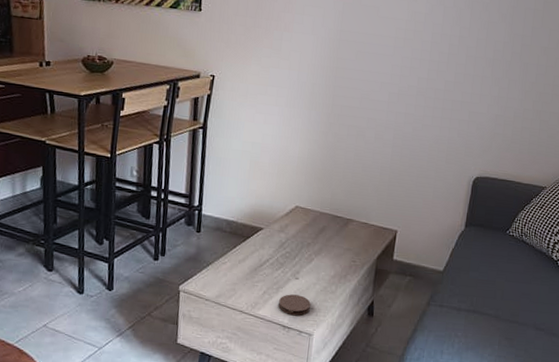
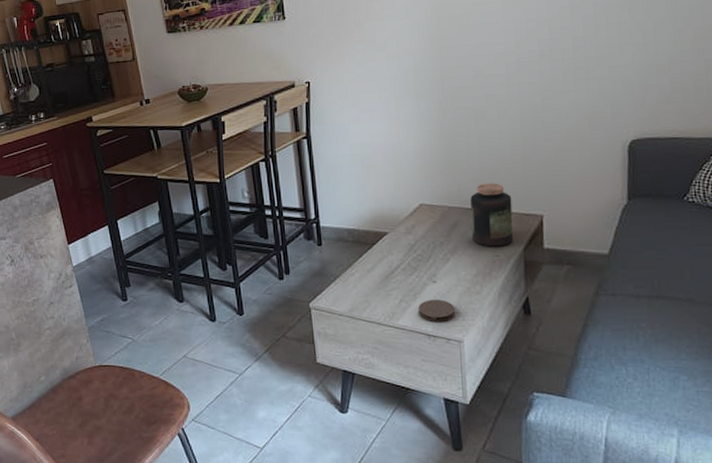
jar: none [336,195,374,254] -> present [470,183,514,247]

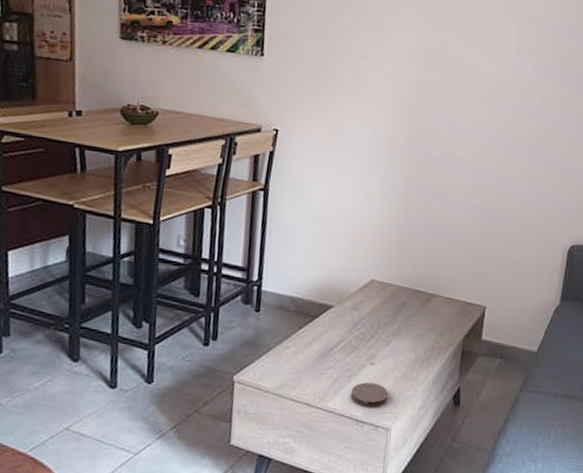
jar: present [470,183,514,247] -> none [417,267,460,334]

